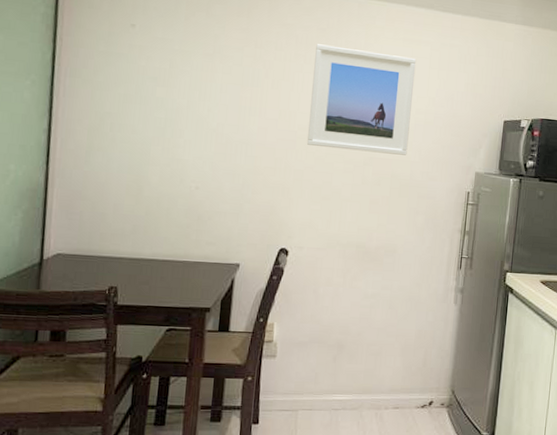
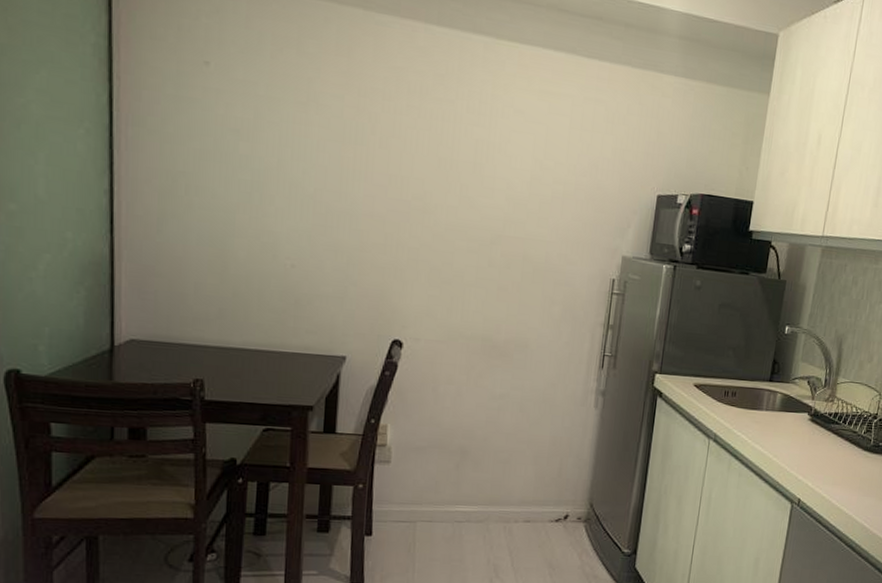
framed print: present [307,44,417,156] -> none [423,93,554,234]

